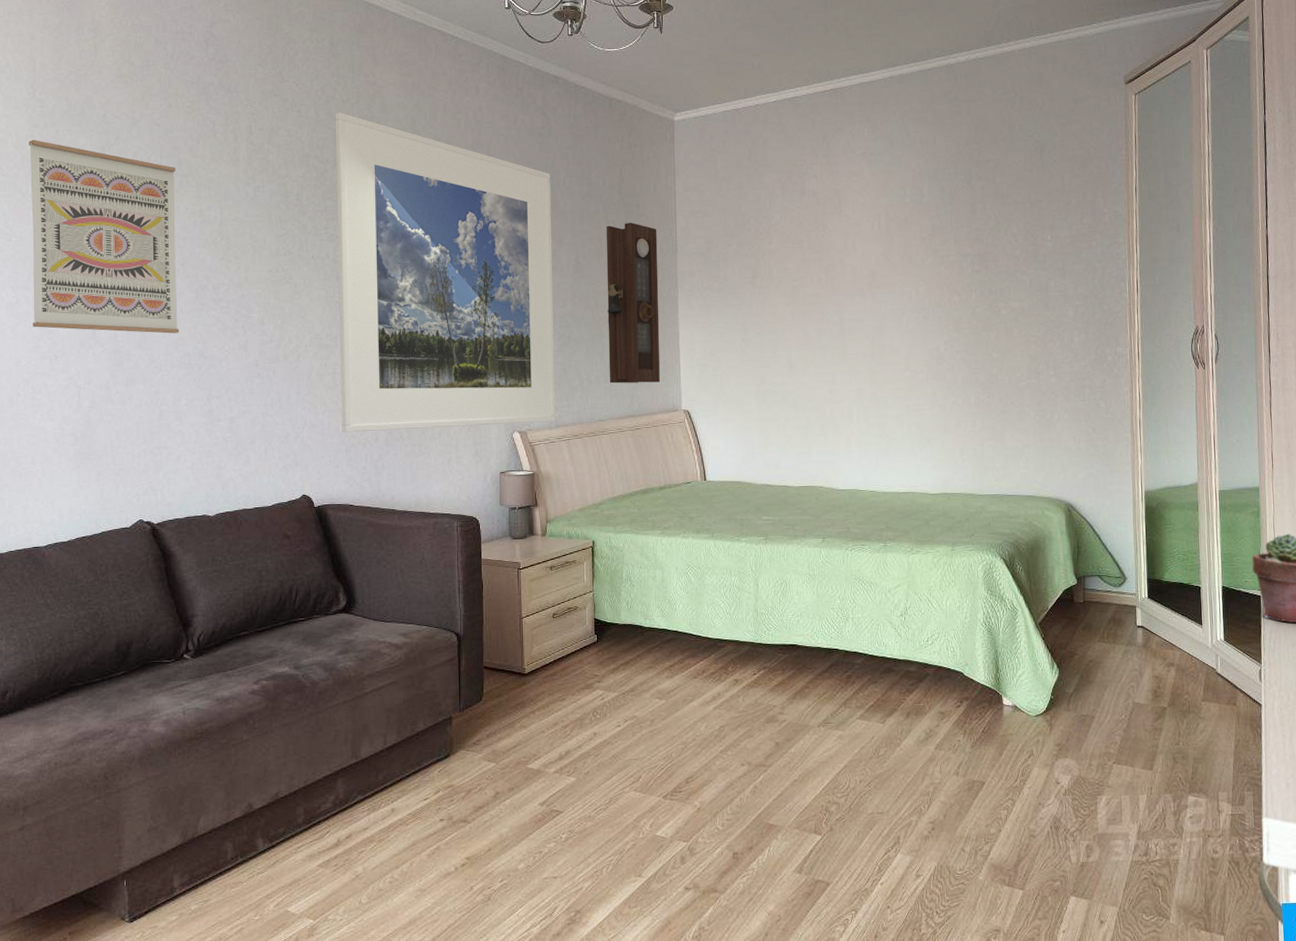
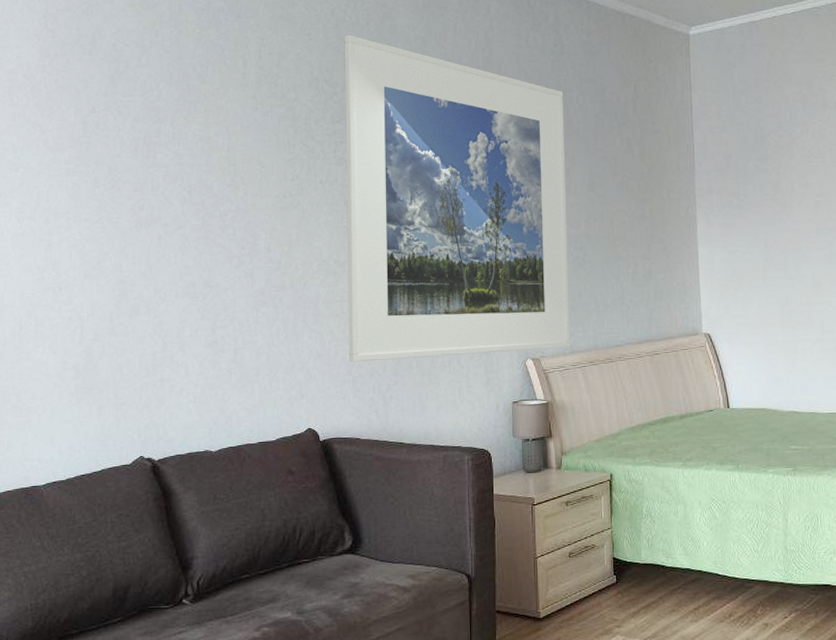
wall art: present [28,139,180,334] -> none [38,69,185,263]
pendulum clock: present [606,223,661,384] -> none [620,139,679,307]

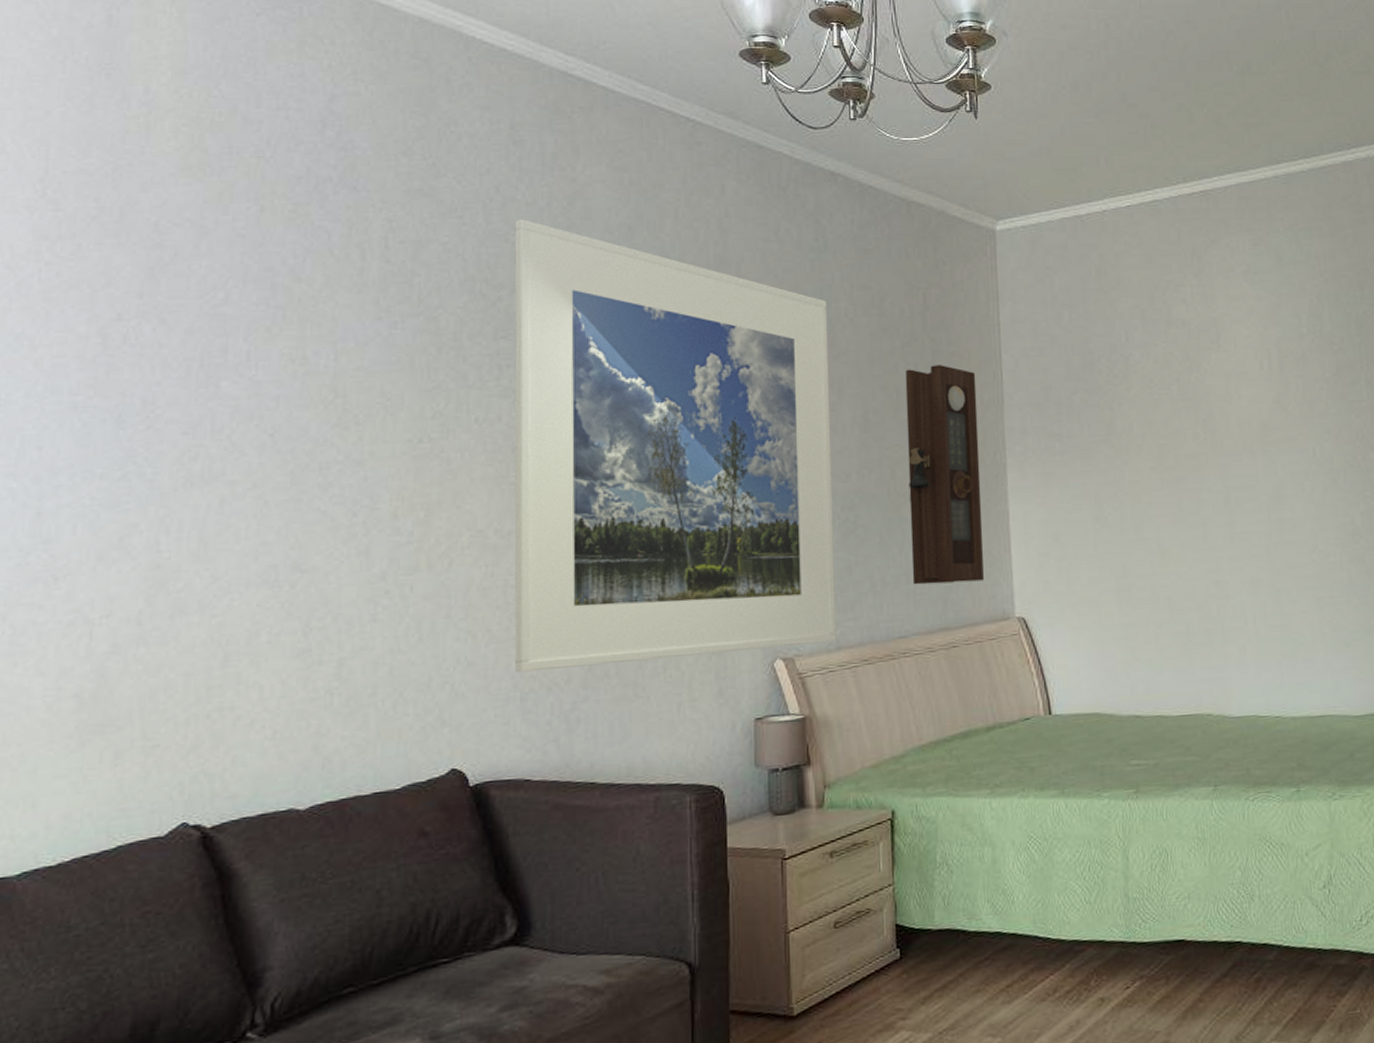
pendulum clock: none [620,139,679,307] -> present [905,365,984,585]

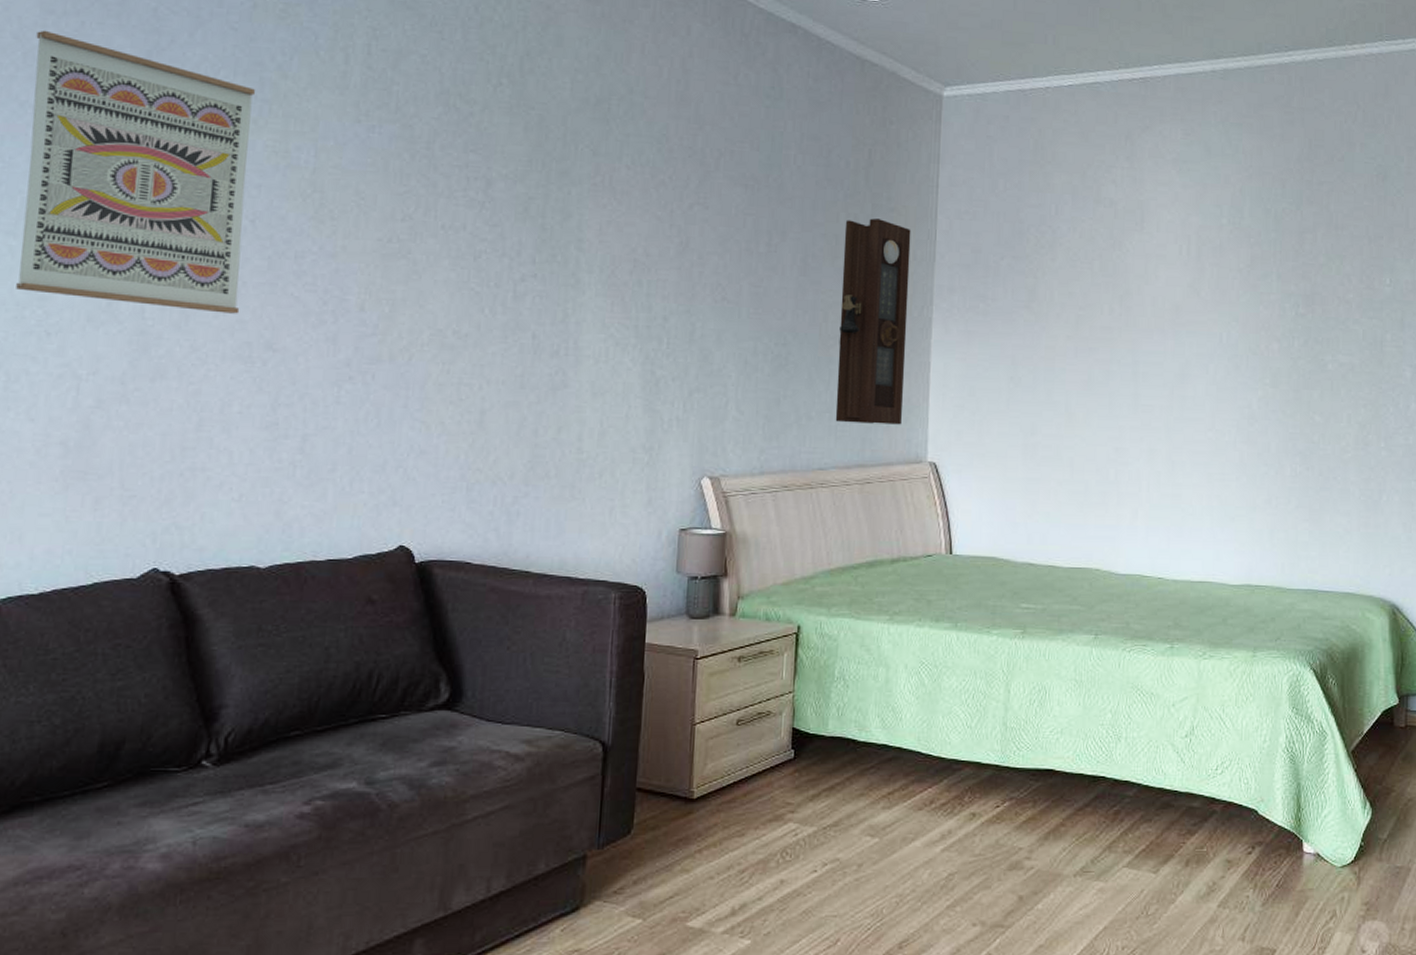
wall art: none [19,256,267,537] -> present [16,30,255,314]
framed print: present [514,219,837,673] -> none [464,39,778,467]

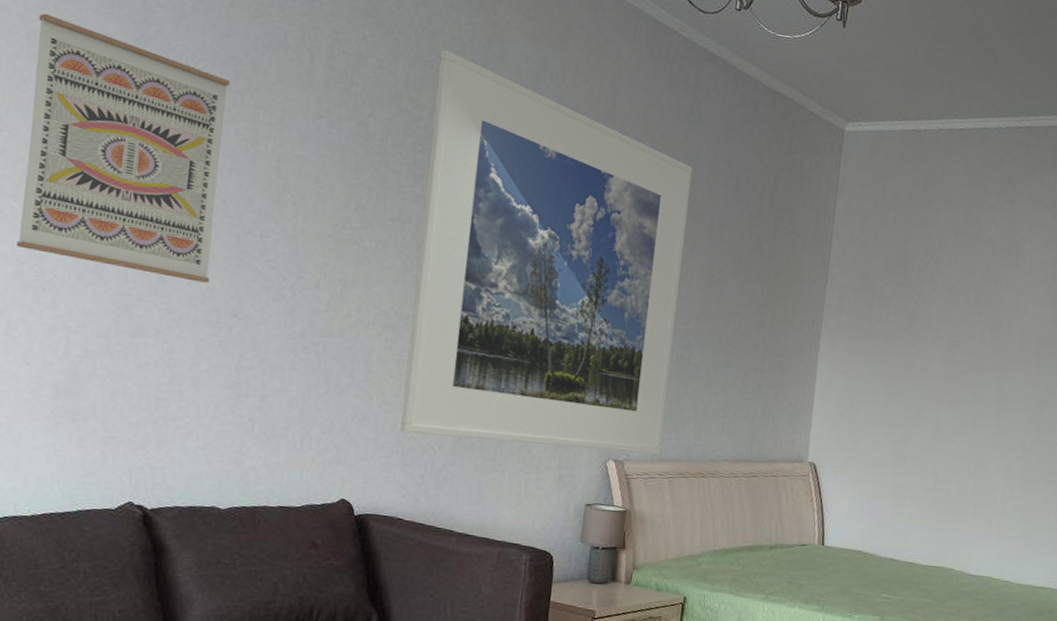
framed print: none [464,39,778,467] -> present [400,50,693,455]
pendulum clock: present [835,218,911,425] -> none [728,238,808,427]

